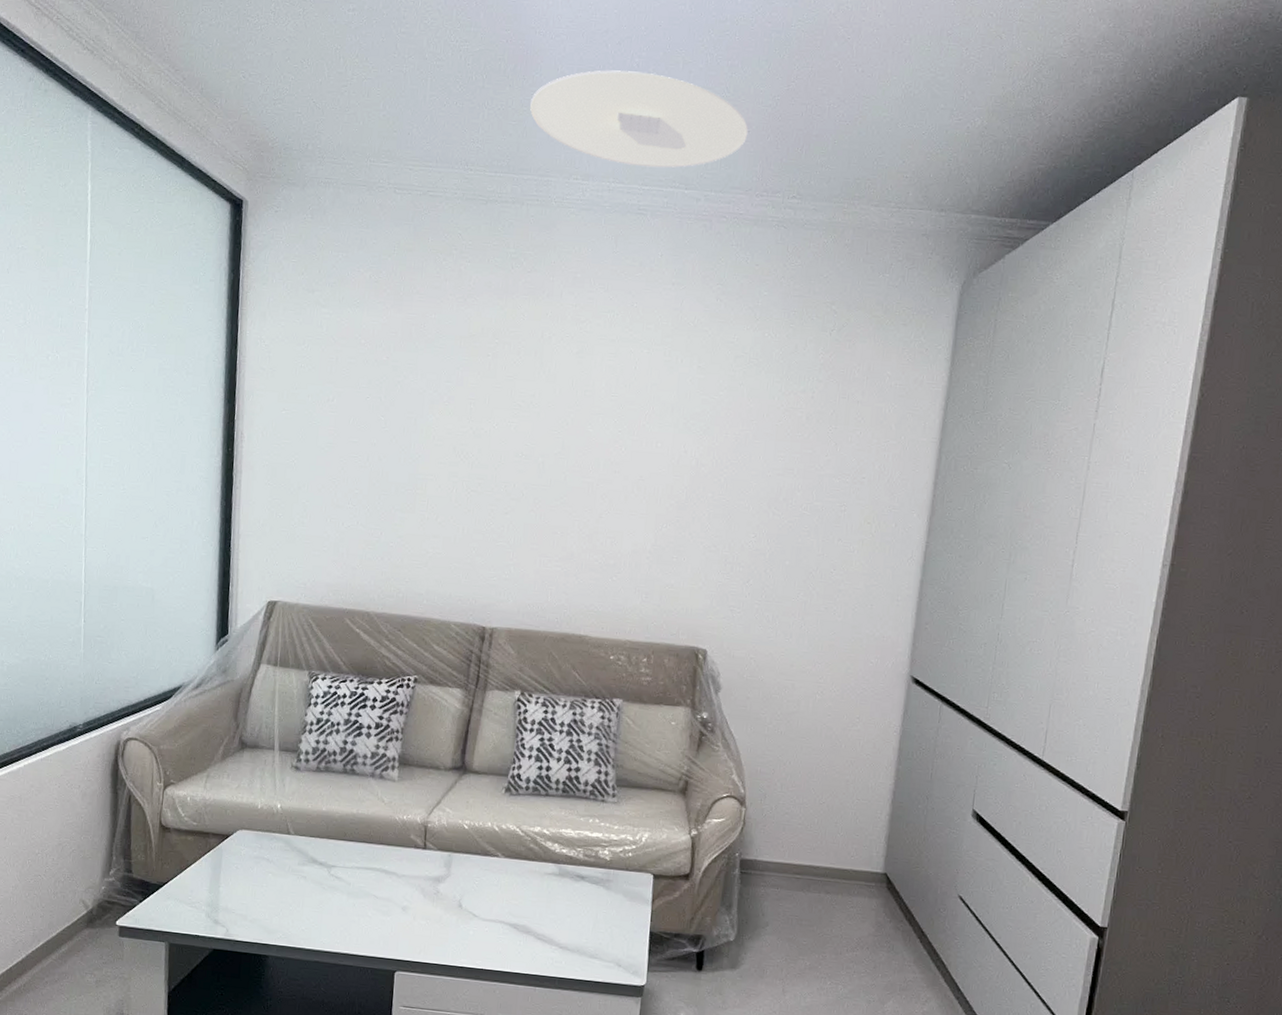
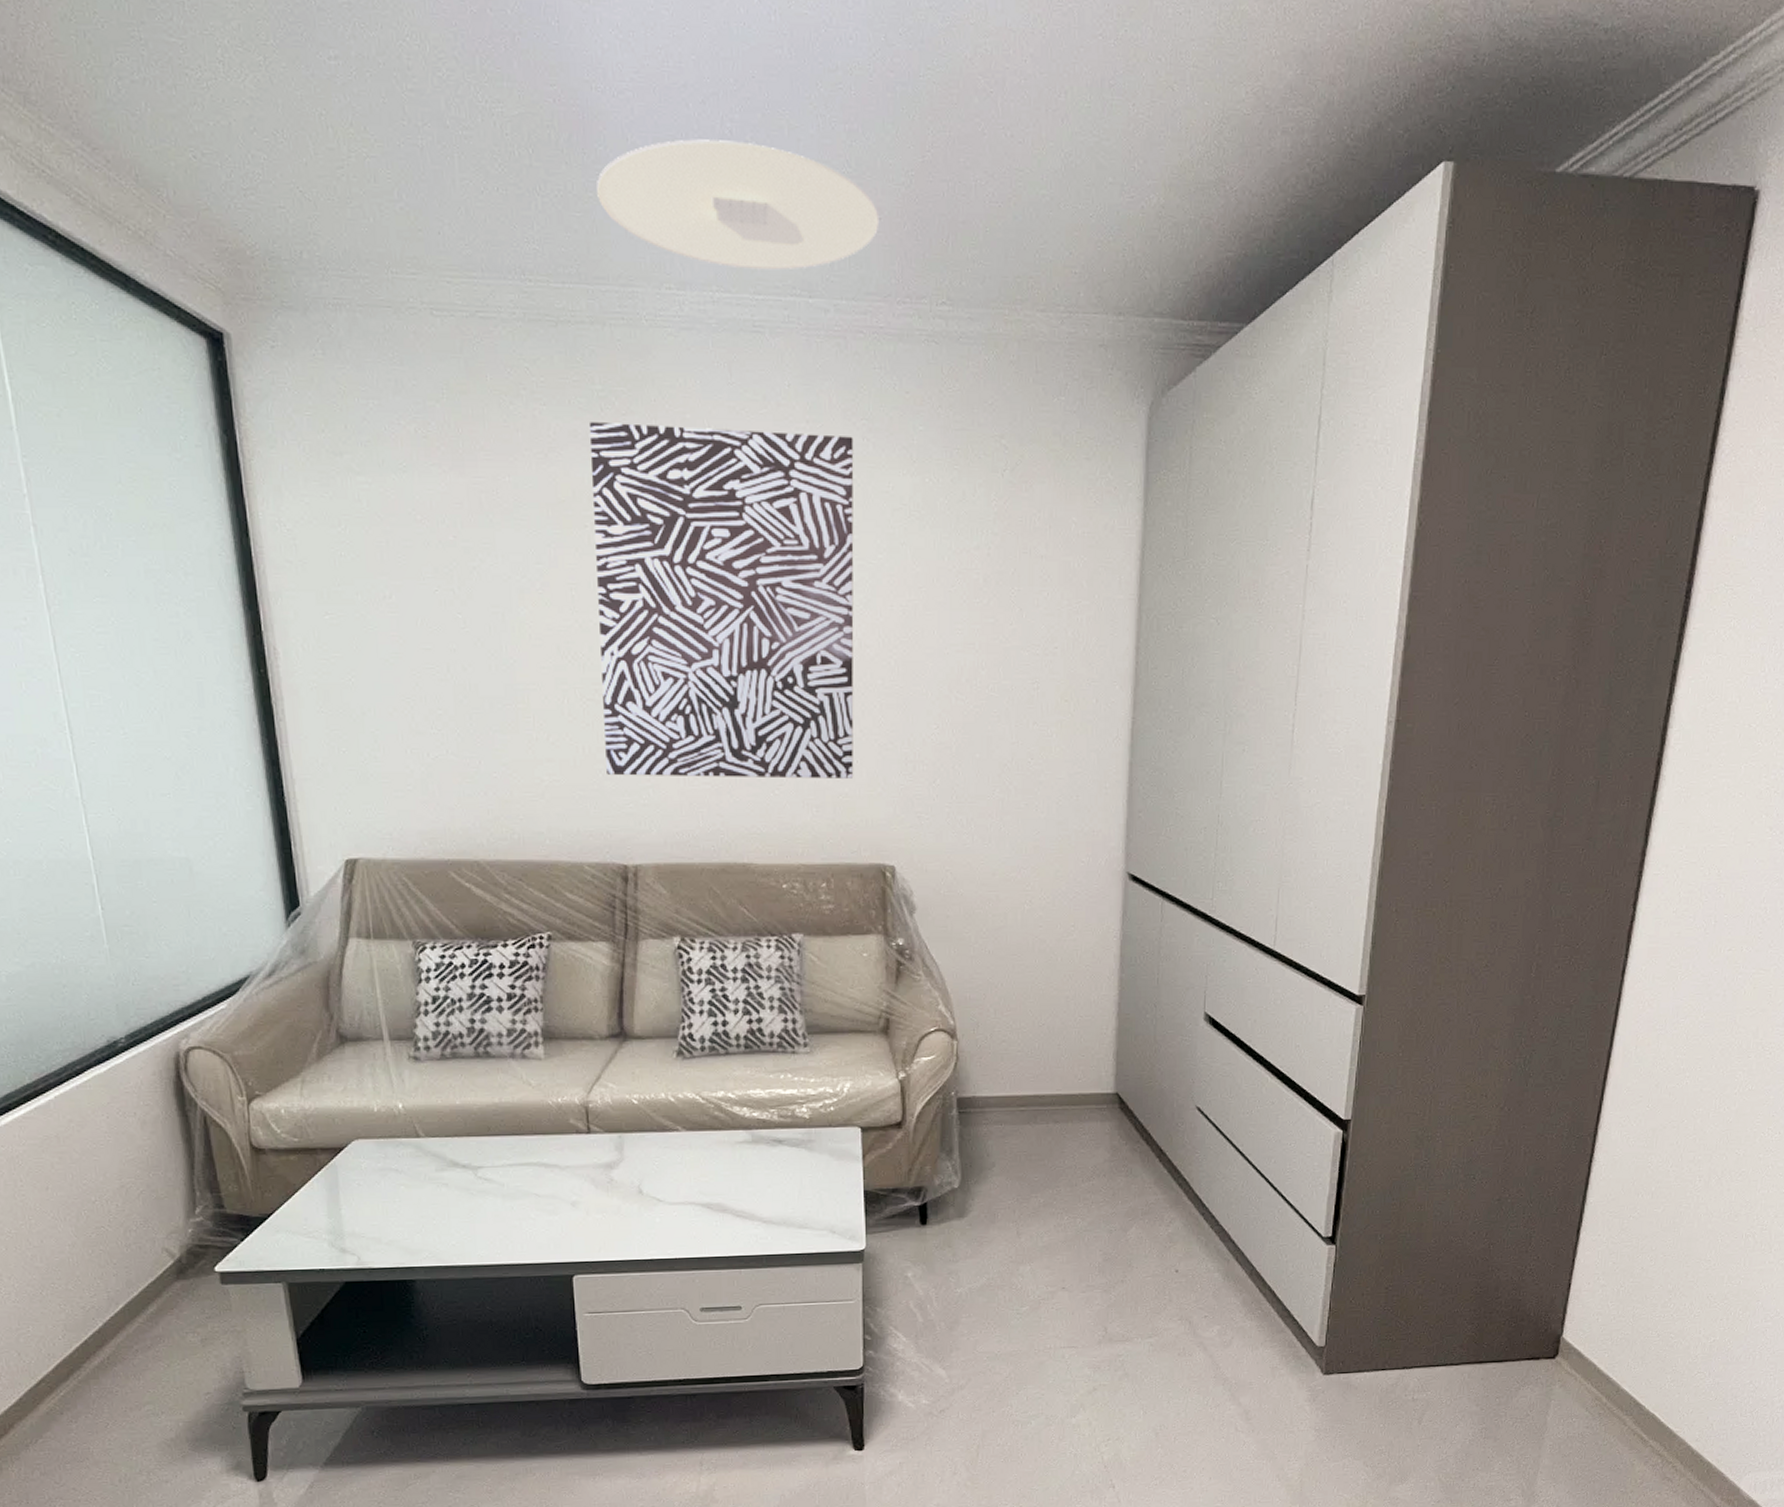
wall art: none [479,277,709,573] -> present [588,422,854,779]

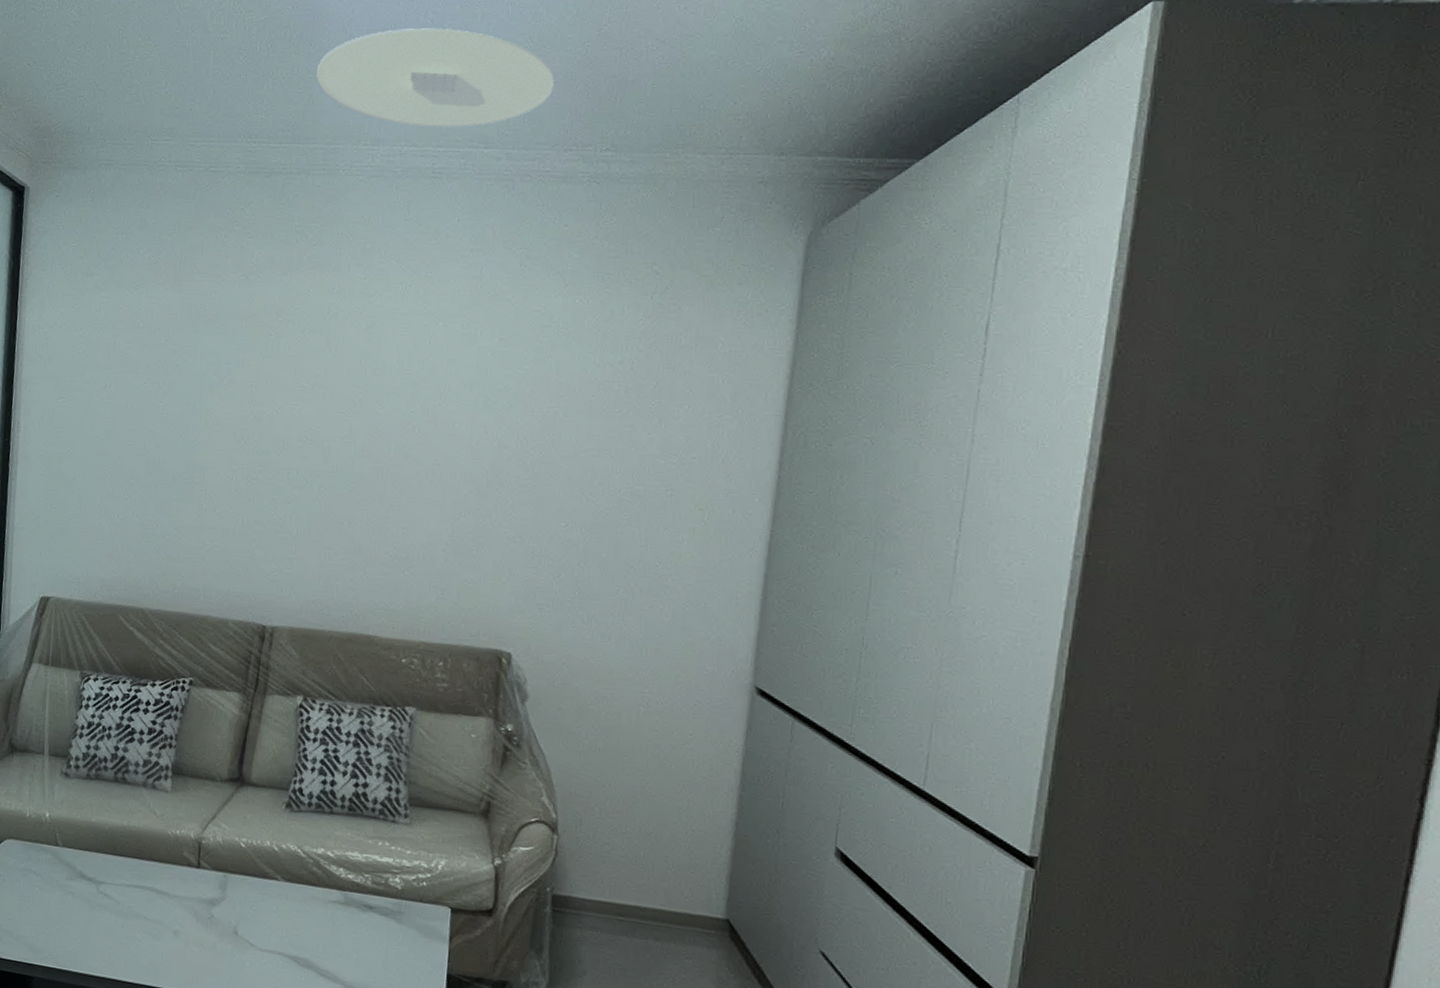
wall art: present [588,422,854,779] -> none [259,251,512,567]

